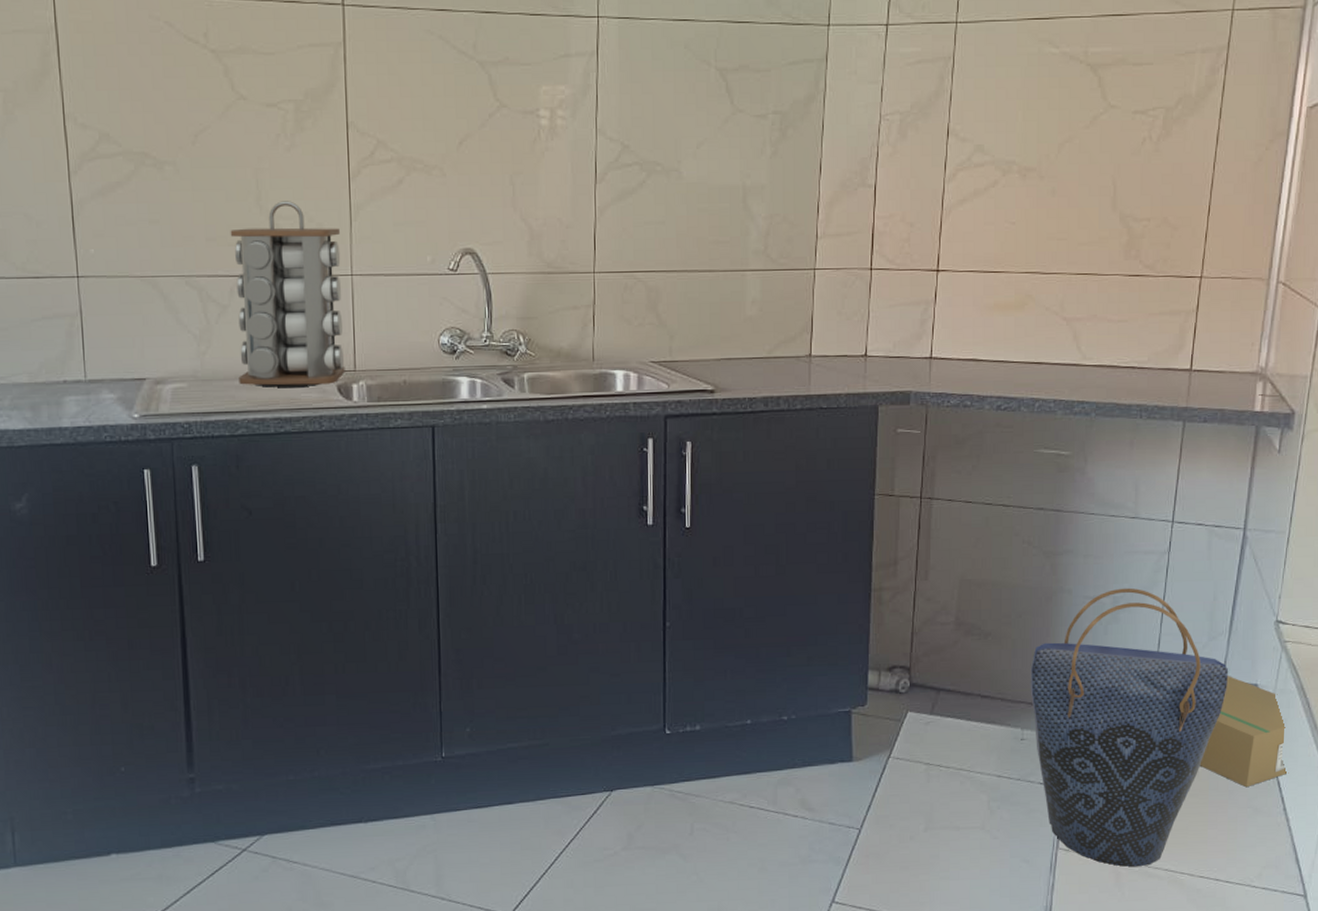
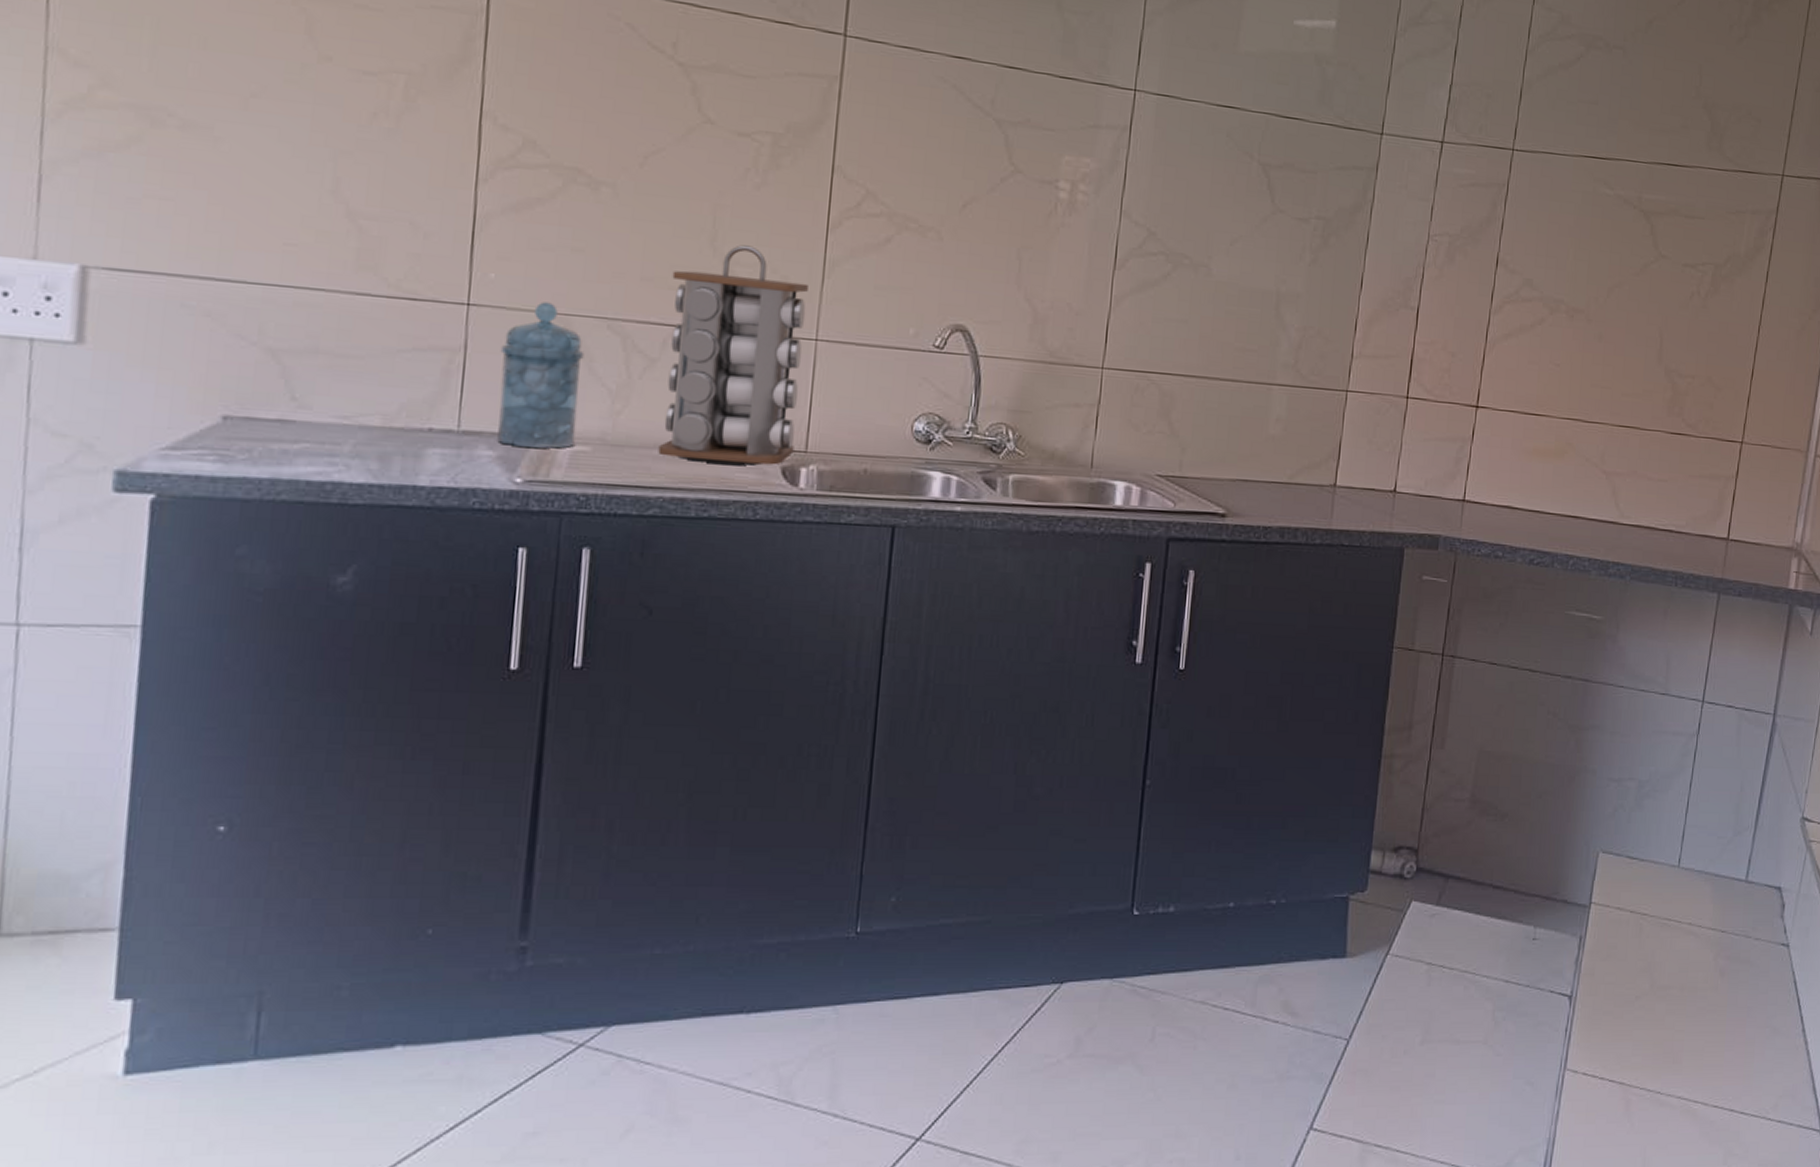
canister: none [107,268,174,388] -> present [497,302,585,449]
shopping bag: present [1030,587,1228,867] -> none [1546,771,1752,1094]
box: present [1200,675,1289,788] -> none [1719,875,1809,1004]

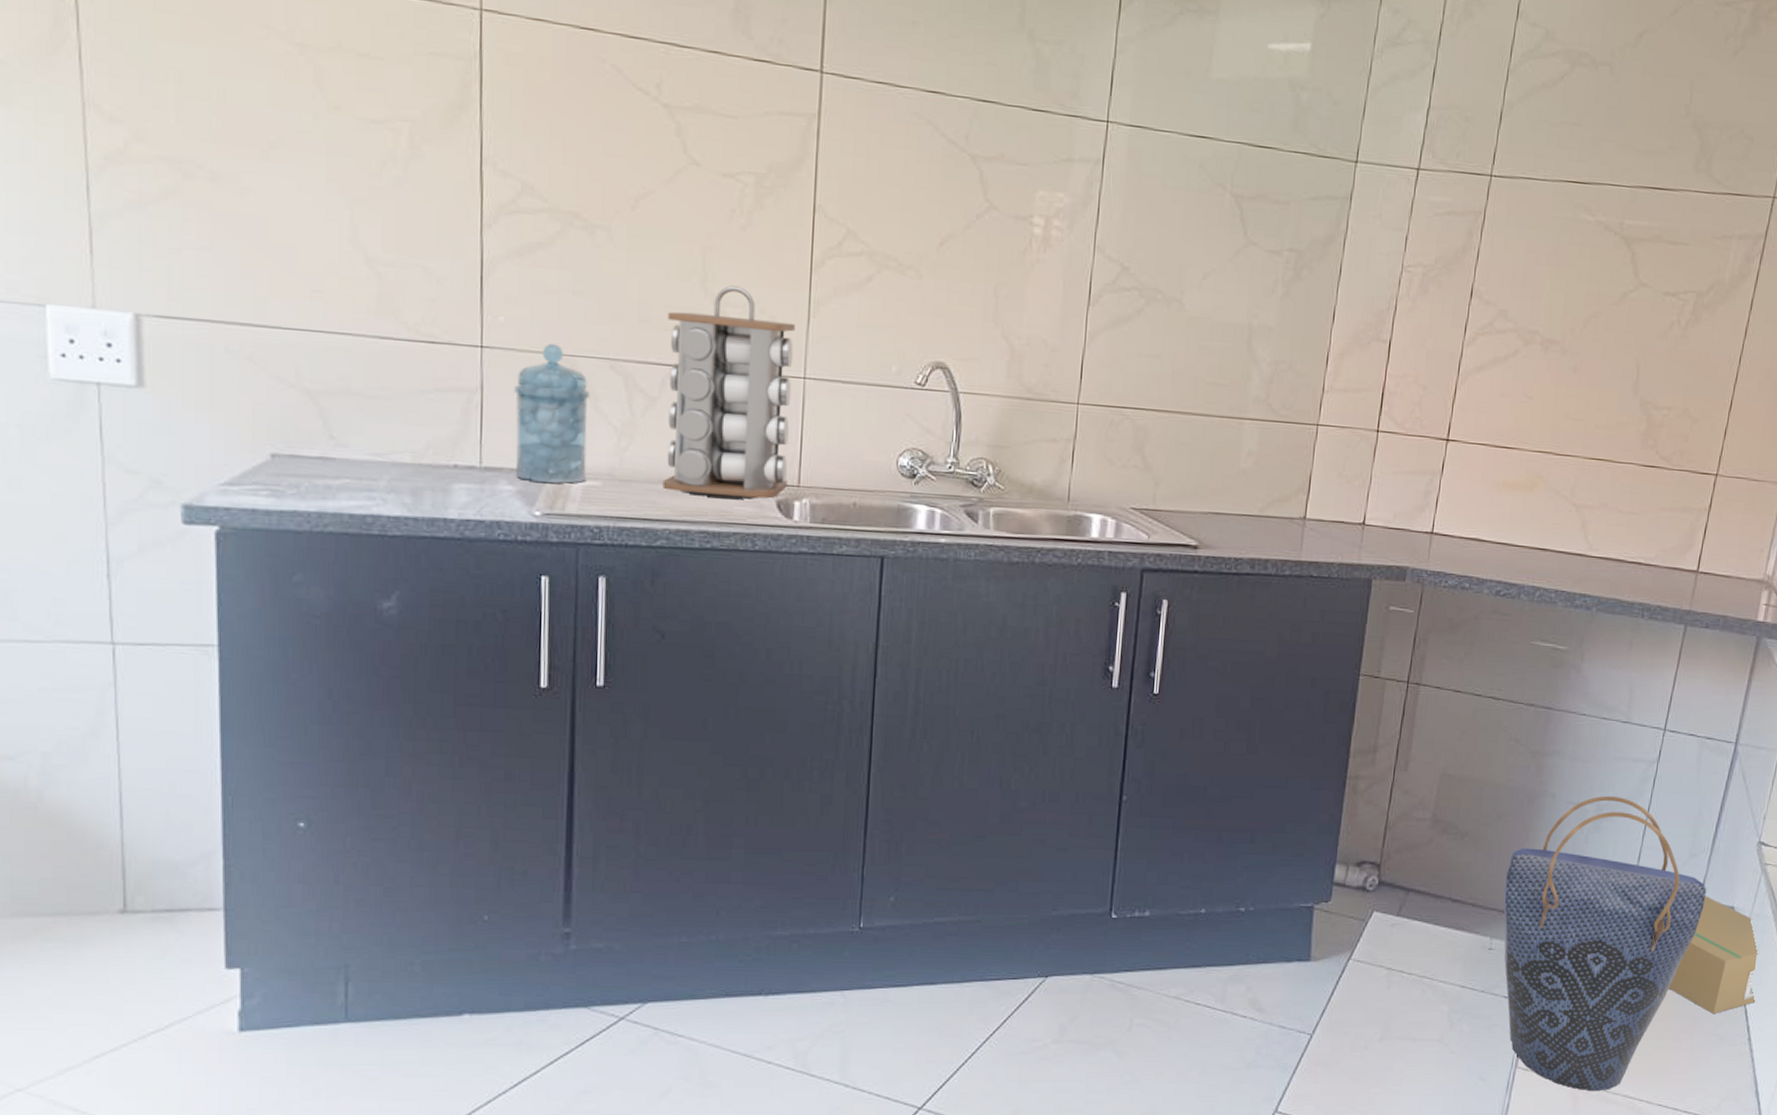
shopping bag: none [1546,771,1752,1094] -> present [1503,795,1706,1091]
box: none [1719,875,1809,1004] -> present [1669,895,1758,1014]

